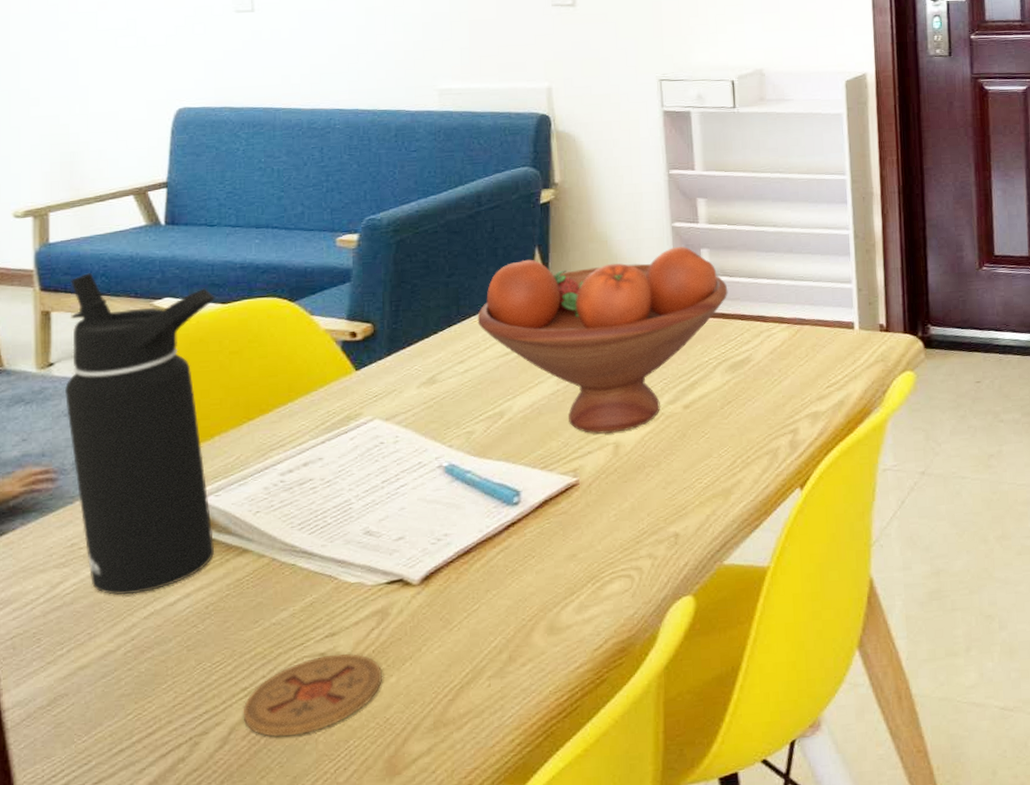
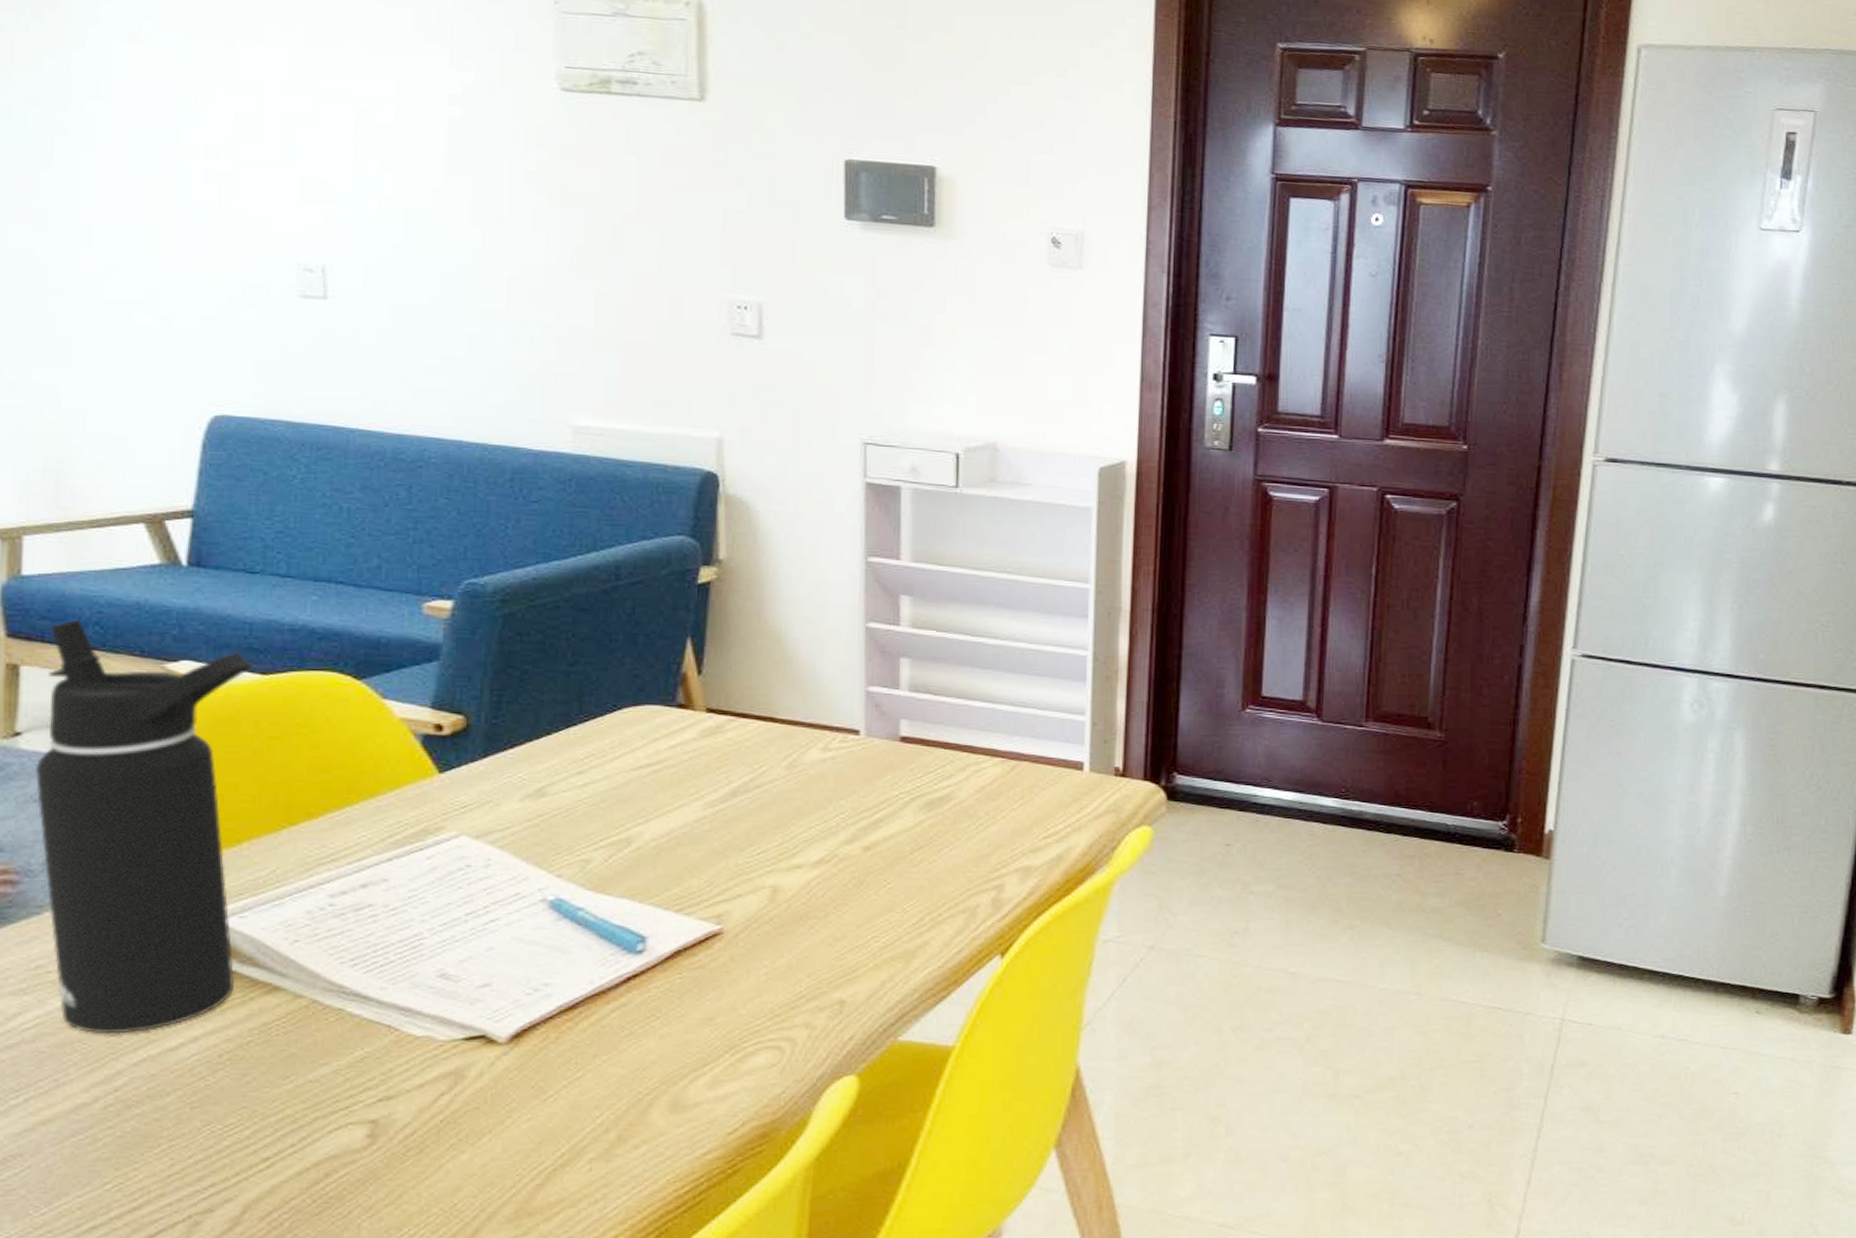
coaster: present [243,653,383,737] -> none [262,1122,452,1220]
fruit bowl: present [477,246,728,434] -> none [605,652,931,875]

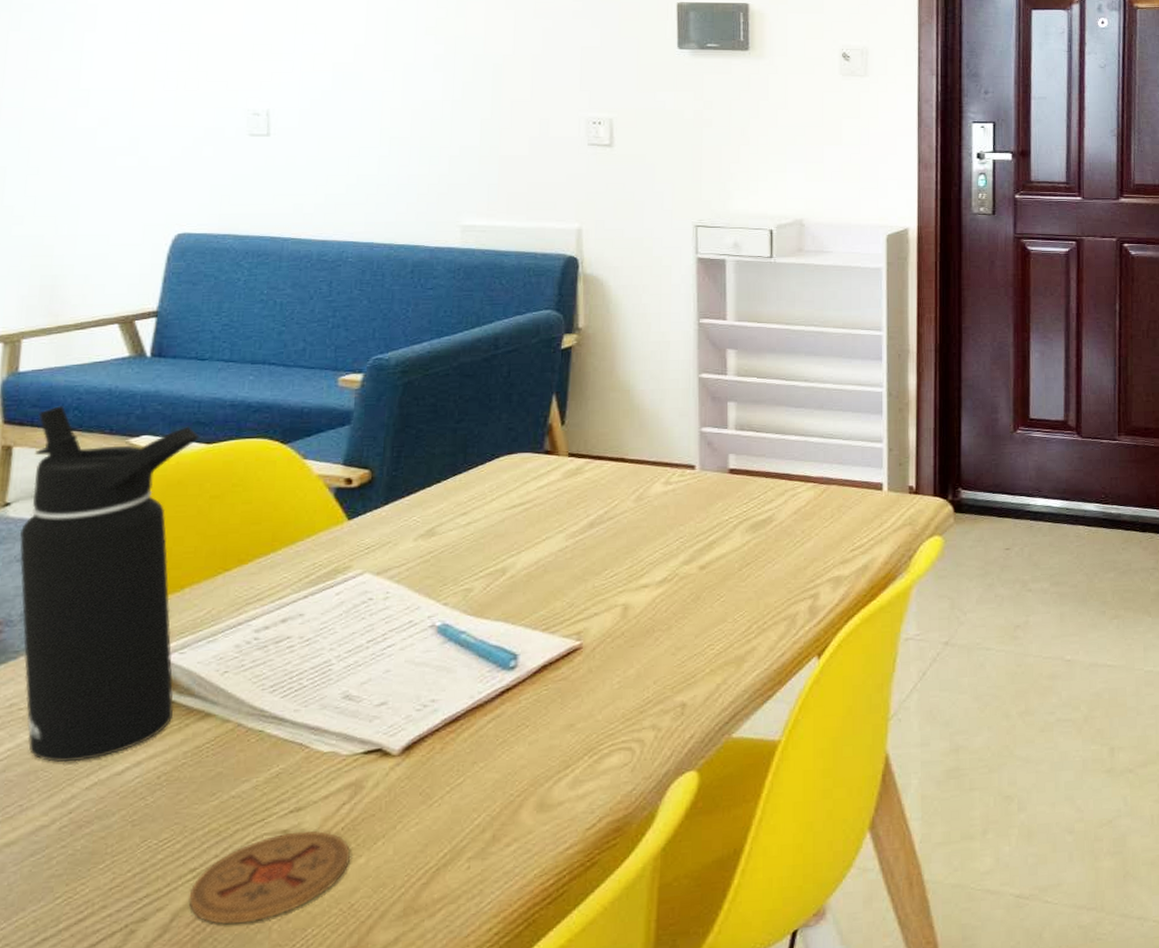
coaster: none [262,1122,452,1220] -> present [188,830,351,925]

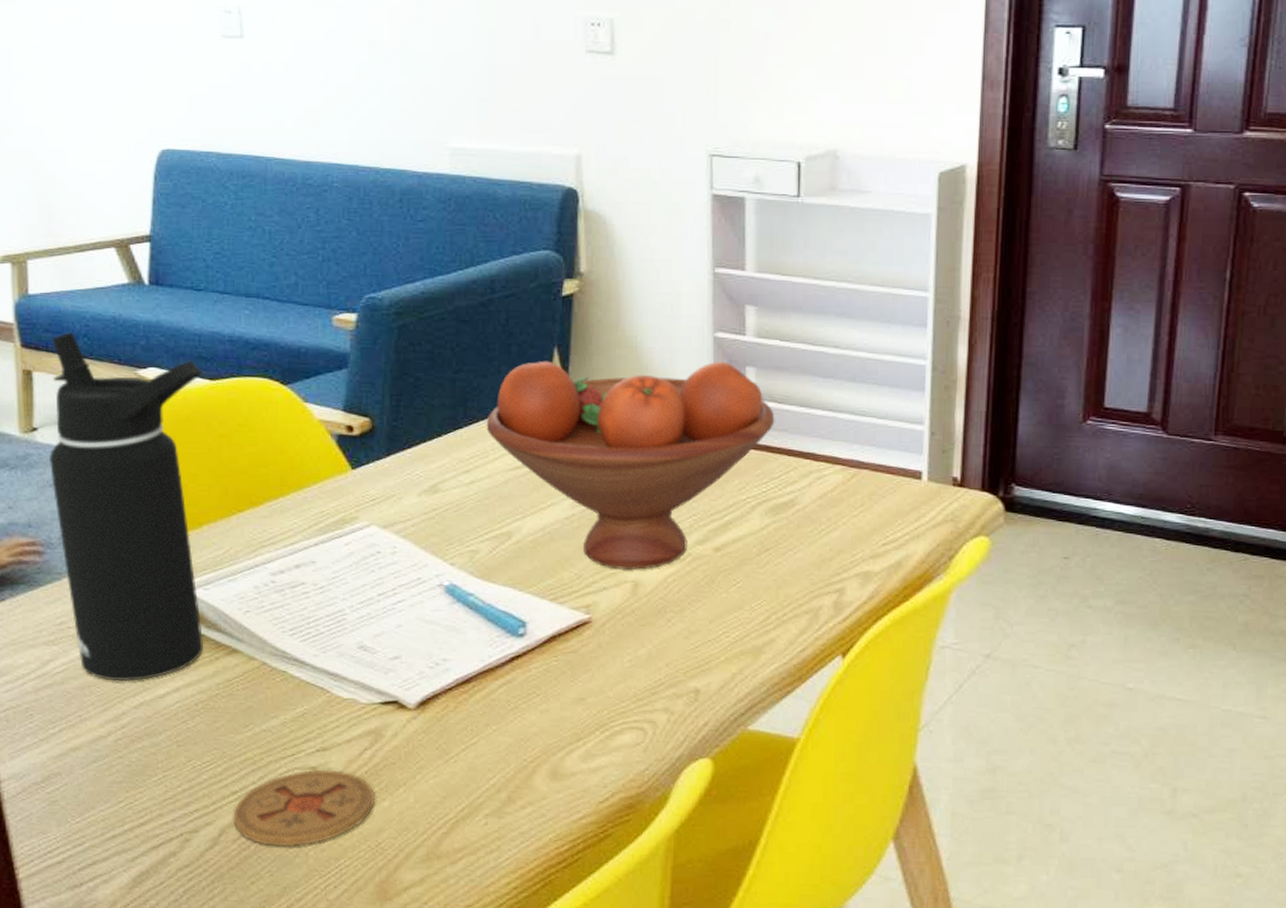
fruit bowl: none [485,398,754,595] -> present [486,360,775,571]

